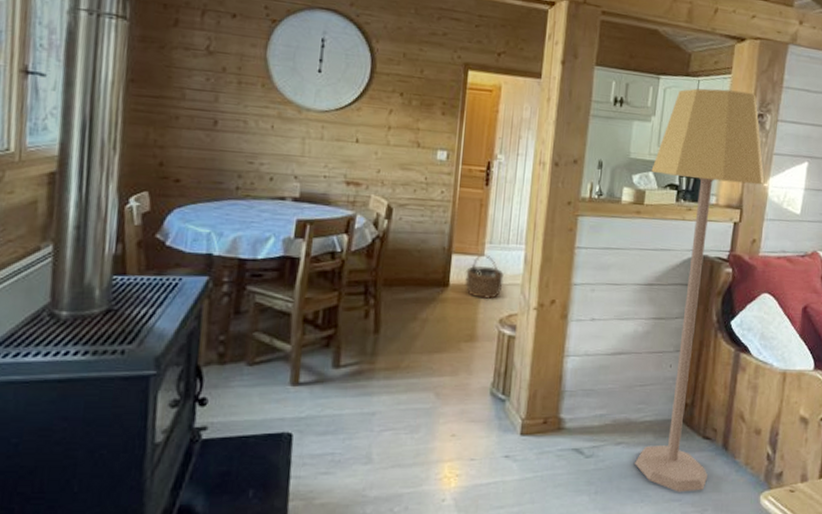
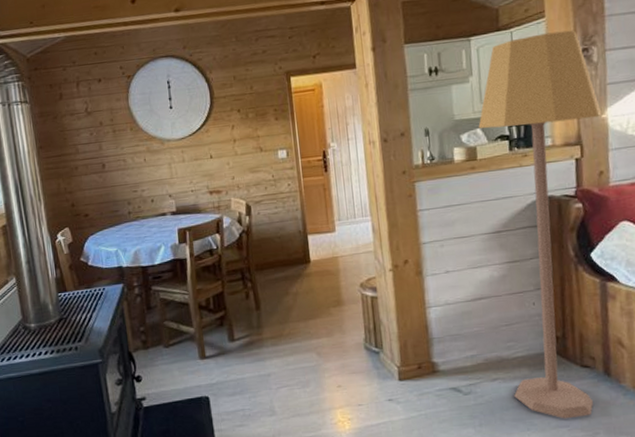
wicker basket: present [464,254,504,299] -> none [322,230,358,269]

